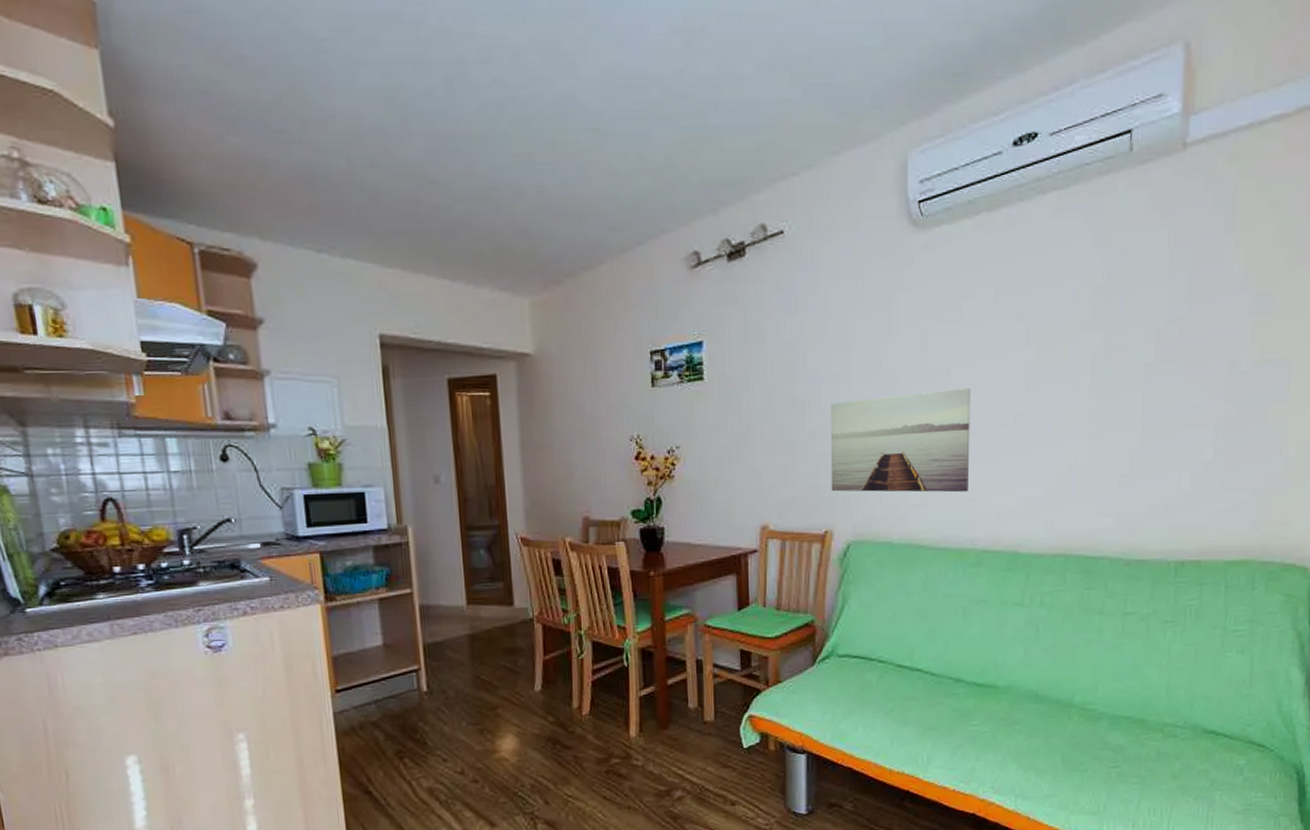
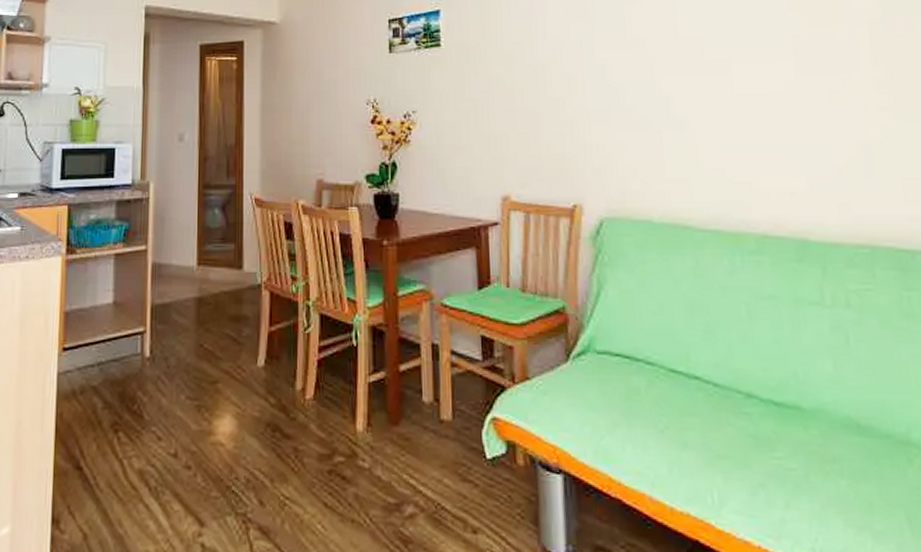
wall art: present [830,388,970,493] -> none [574,56,738,168]

